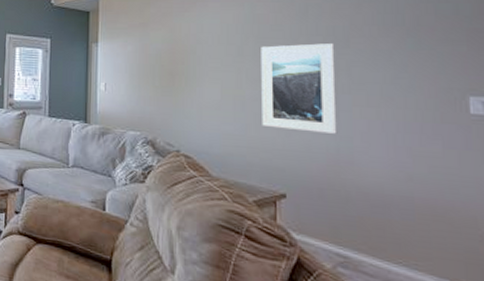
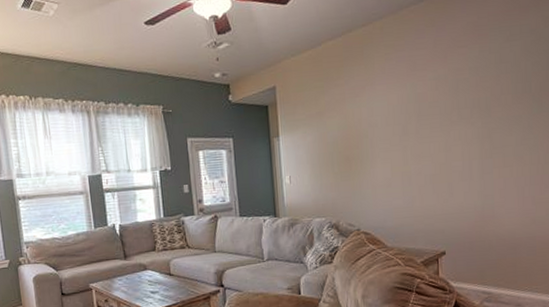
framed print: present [261,43,338,134] -> none [422,114,483,196]

